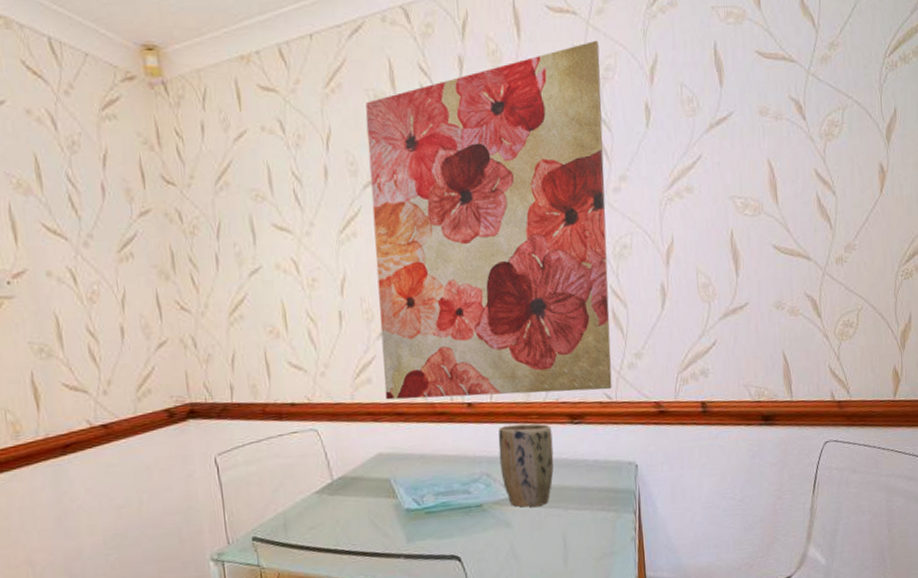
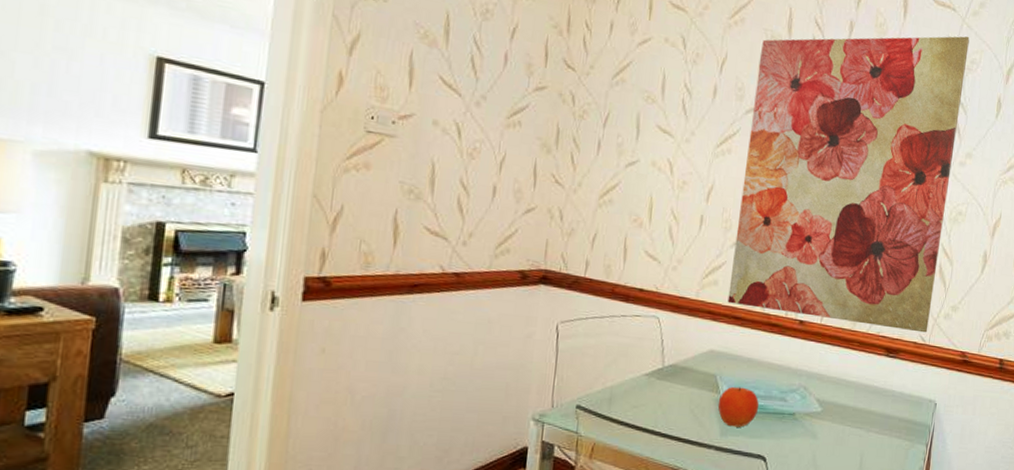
fruit: none [397,486,442,531] -> present [717,386,759,427]
plant pot: present [498,423,554,507] -> none [817,347,869,424]

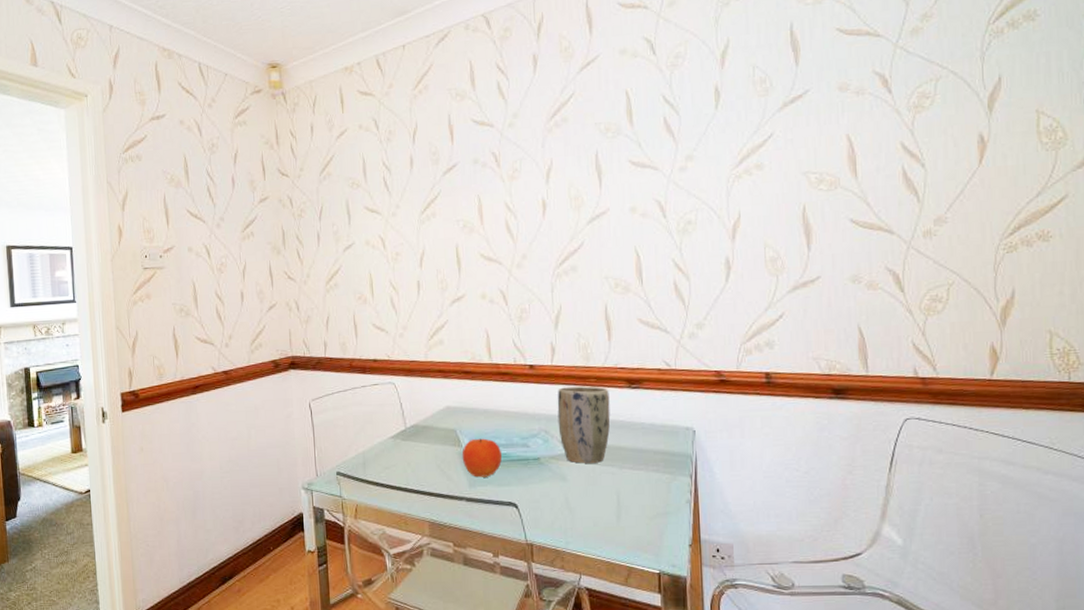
wall art: present [727,36,970,333] -> none [448,30,672,360]
plant pot: none [817,347,869,424] -> present [557,386,611,463]

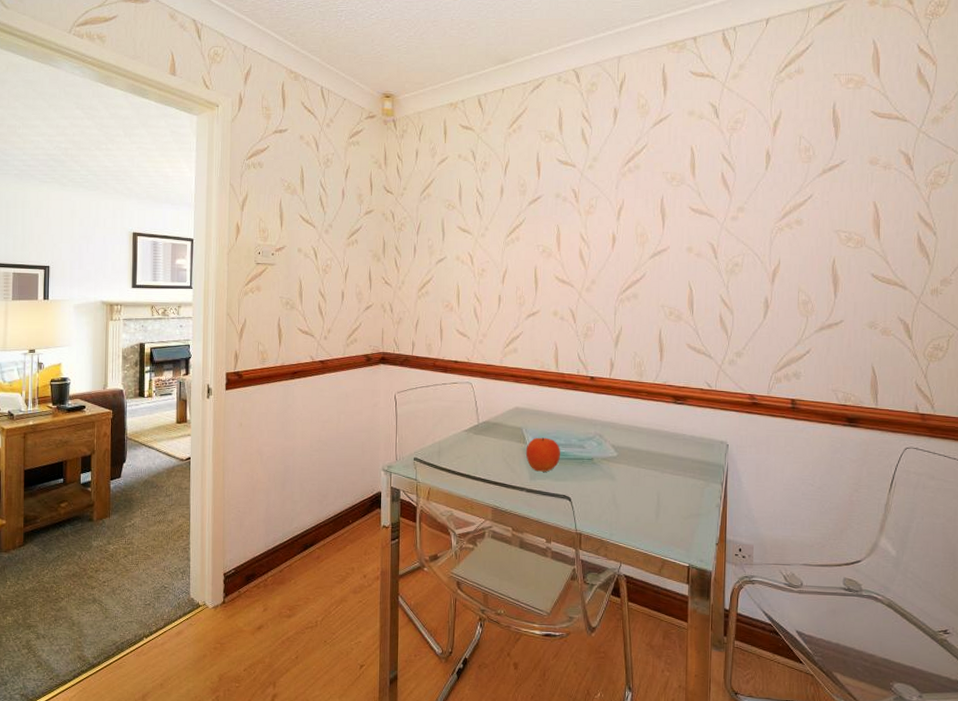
plant pot: present [557,386,611,463] -> none [611,398,658,466]

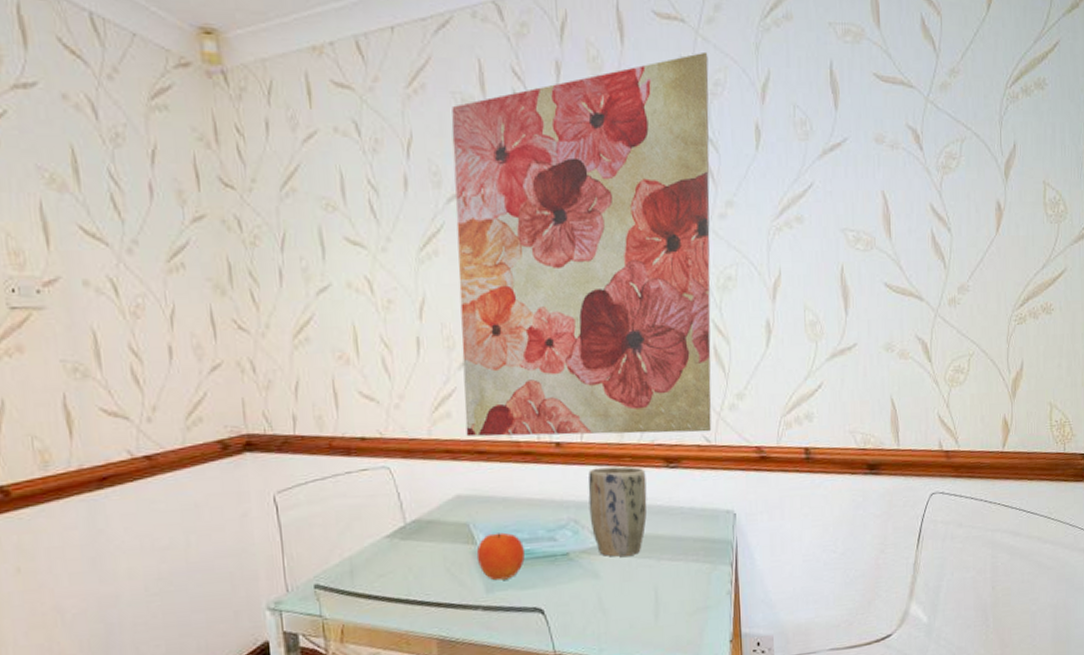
wall art: none [527,99,731,379] -> present [452,51,712,437]
plant pot: none [611,398,658,466] -> present [588,466,647,557]

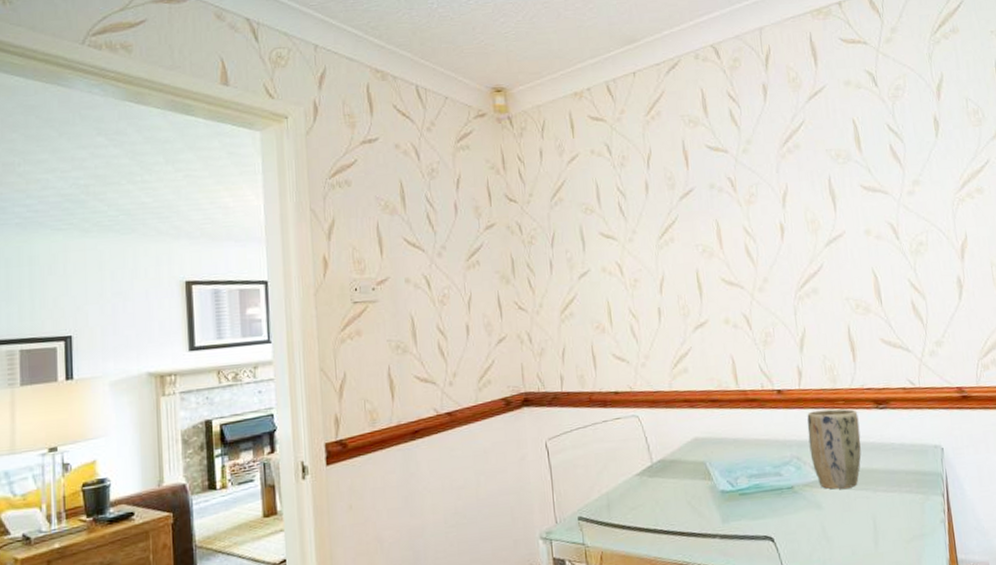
wall art: present [452,51,712,437] -> none [681,64,915,388]
fruit: present [476,532,526,581] -> none [712,469,755,512]

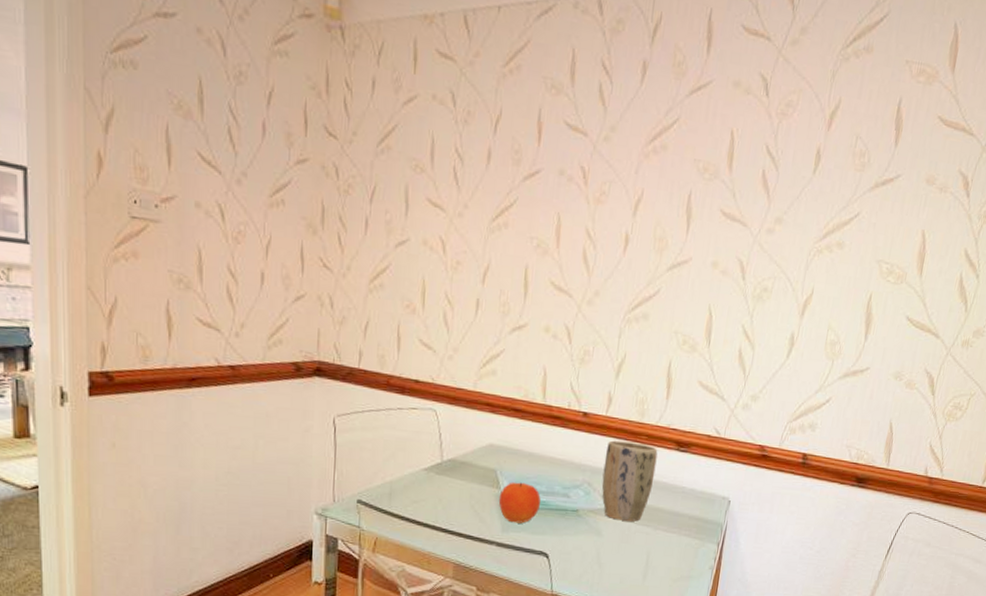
fruit: none [712,469,755,512] -> present [498,482,541,524]

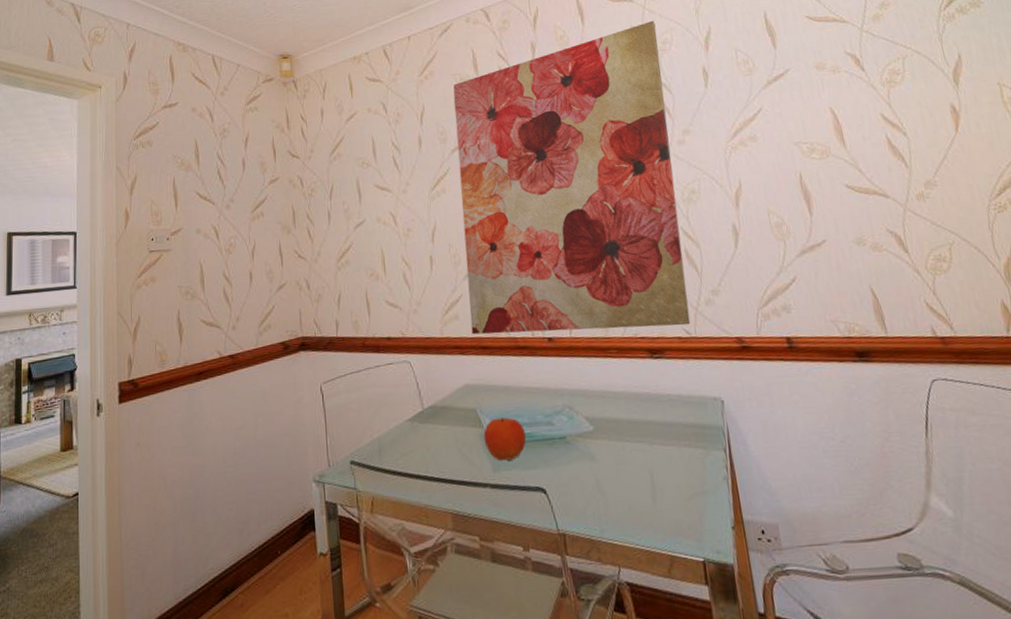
wall art: none [507,72,786,425] -> present [453,20,691,335]
plant pot: present [602,440,658,521] -> none [579,357,636,441]

